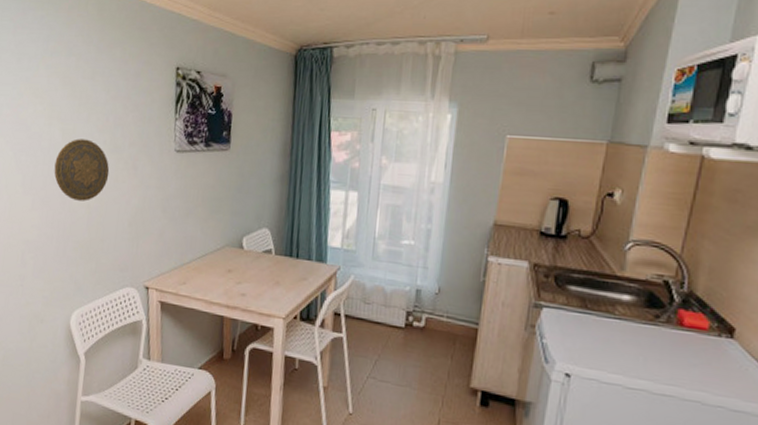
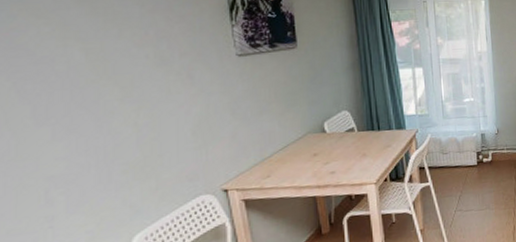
decorative plate: present [54,139,110,201] -> none [79,56,158,121]

